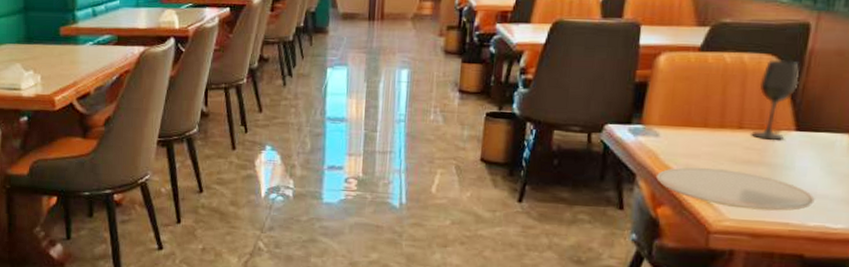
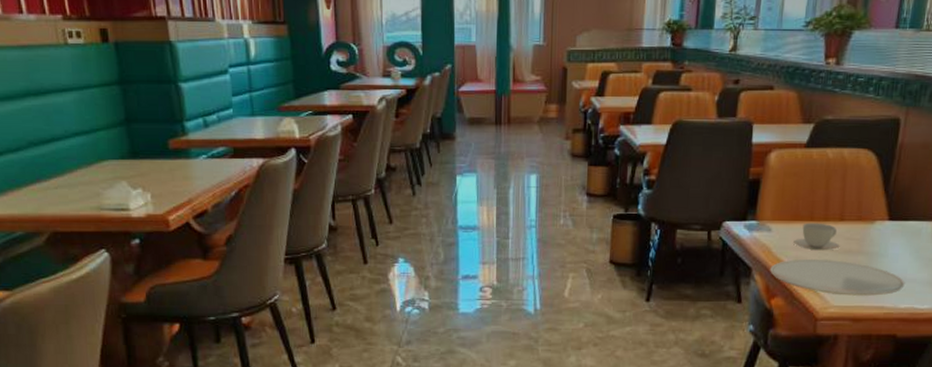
teacup: none [684,129,738,160] -> present [793,222,840,251]
wine glass: present [751,59,799,141] -> none [851,154,891,231]

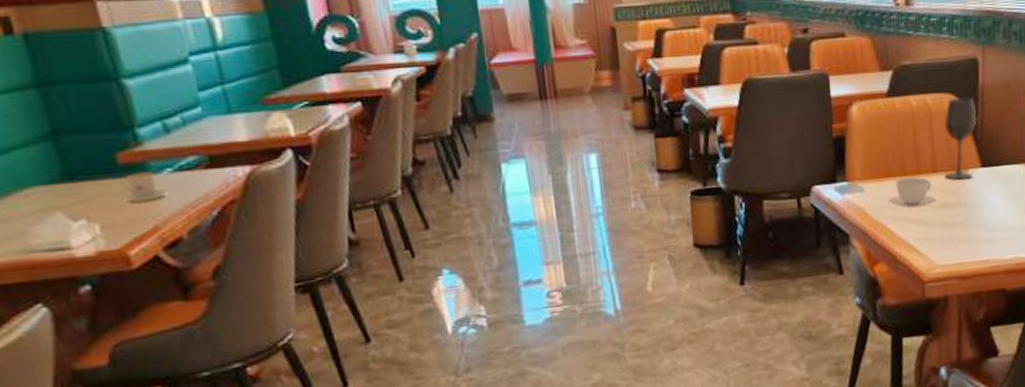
teacup: none [169,156,200,179] -> present [120,172,167,202]
plate: present [770,259,905,296] -> none [868,215,1007,253]
wine glass: none [851,154,891,231] -> present [944,97,977,181]

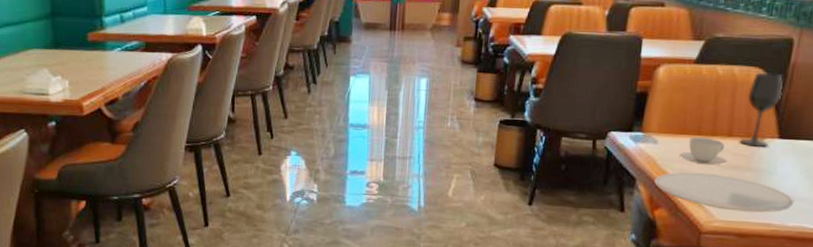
teacup: present [120,172,167,202] -> none [86,48,114,69]
plate: none [868,215,1007,253] -> present [654,172,794,213]

